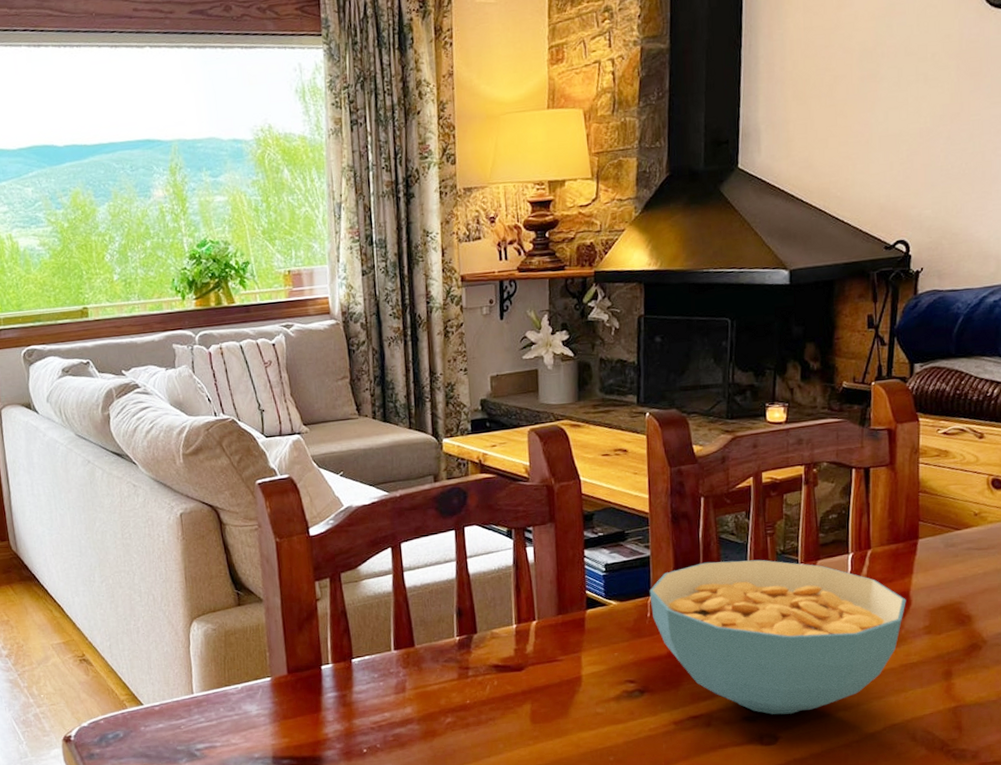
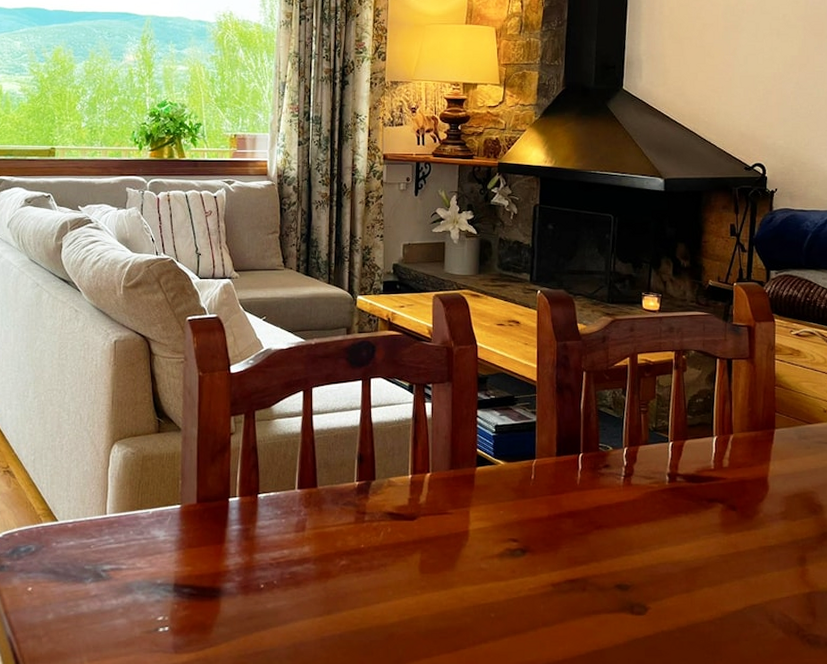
cereal bowl: present [649,559,906,715] -> none [534,432,765,586]

